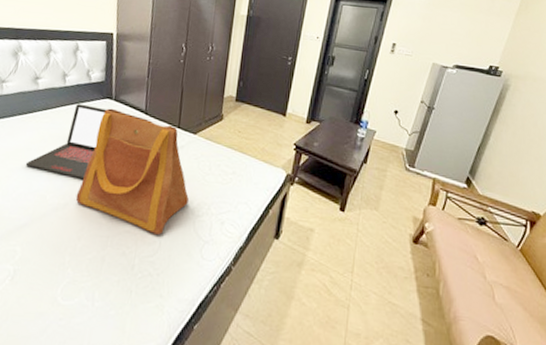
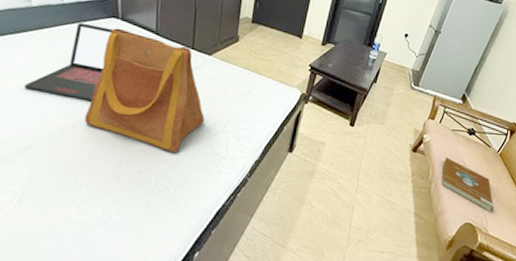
book: none [451,251,522,325] -> present [441,157,494,213]

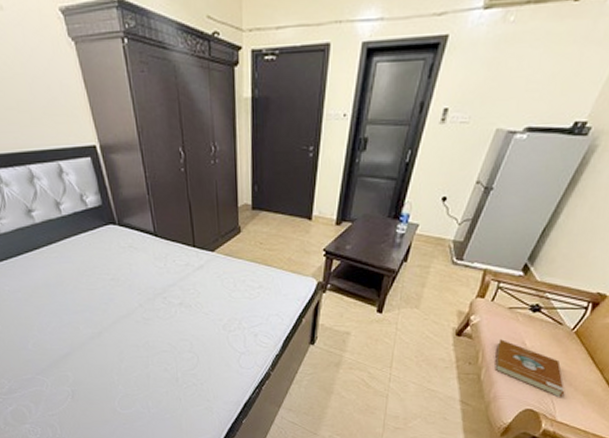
laptop: present [23,23,113,102] -> none [49,233,114,309]
tote bag: present [84,28,205,152] -> none [107,234,218,351]

